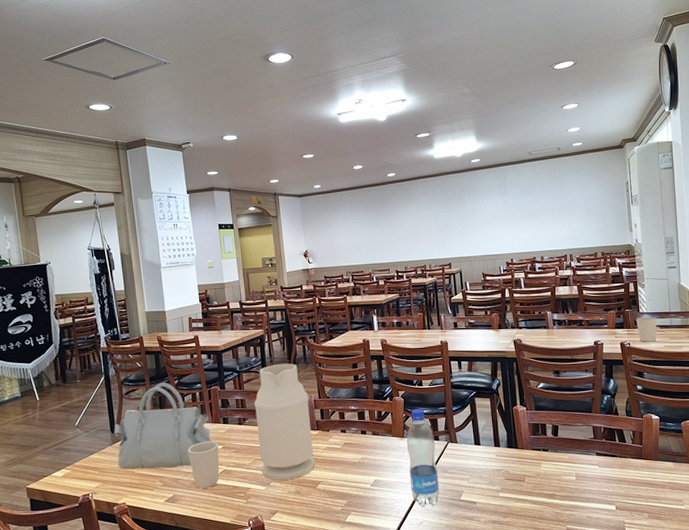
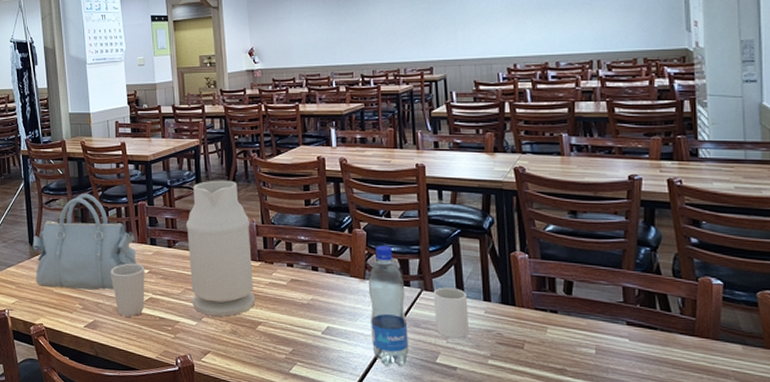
cup: none [456,438,485,479] -> present [433,287,470,339]
cup: present [635,317,660,342] -> none [691,146,728,181]

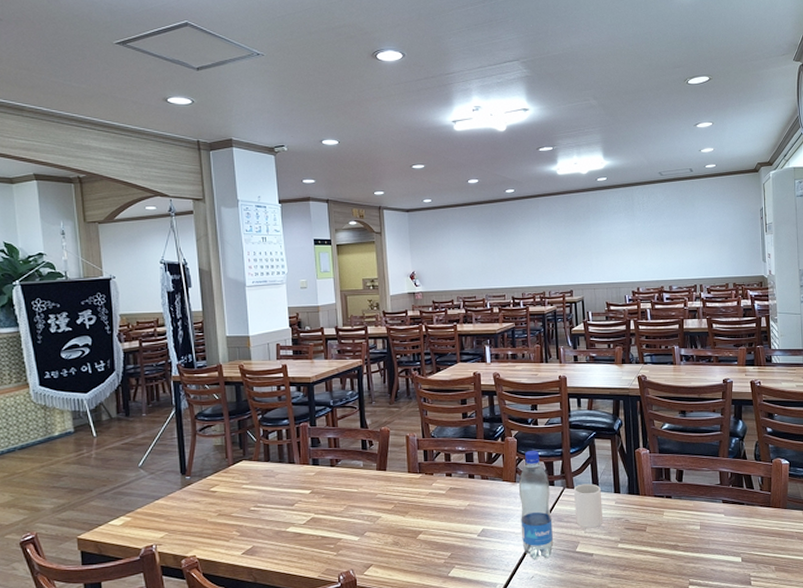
shoulder bag: present [32,194,138,290] -> none [184,418,299,518]
cup: present [110,263,145,318] -> none [270,484,307,540]
water jug: present [186,180,256,317] -> none [349,398,417,530]

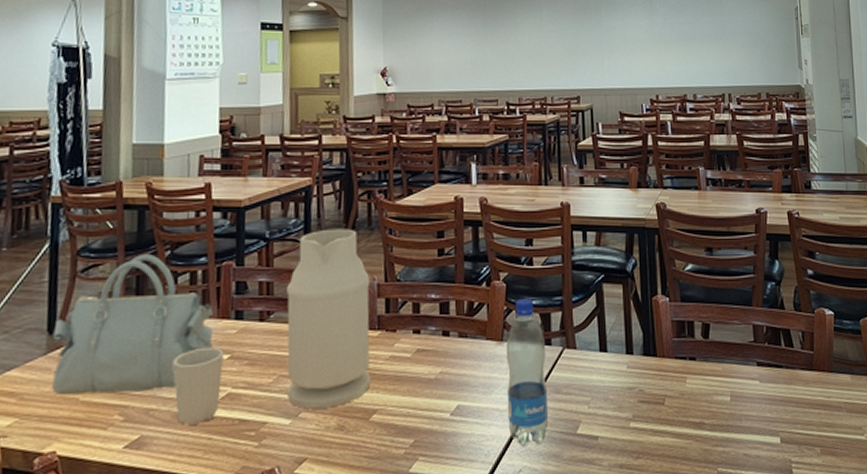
shoulder bag: none [184,418,299,518] -> present [52,254,214,396]
cup: none [270,484,307,540] -> present [172,347,224,427]
water jug: none [349,398,417,530] -> present [286,229,372,409]
cup: present [573,483,603,528] -> none [575,342,612,402]

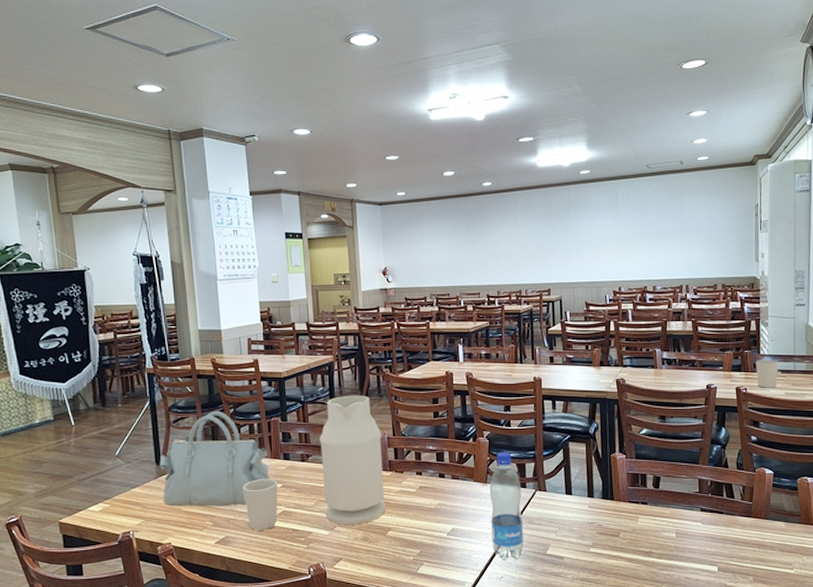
cup: none [805,178,834,212] -> present [755,359,782,388]

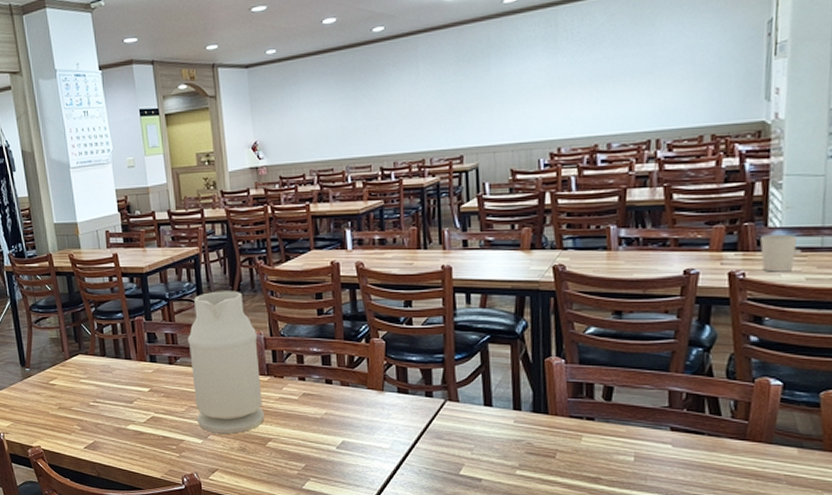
shoulder bag: present [159,411,271,507] -> none [24,311,137,411]
cup: present [242,478,278,532] -> none [108,381,147,438]
bottle: present [489,451,524,561] -> none [387,354,431,480]

